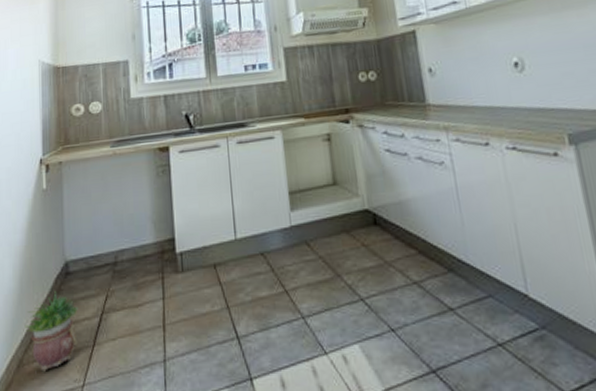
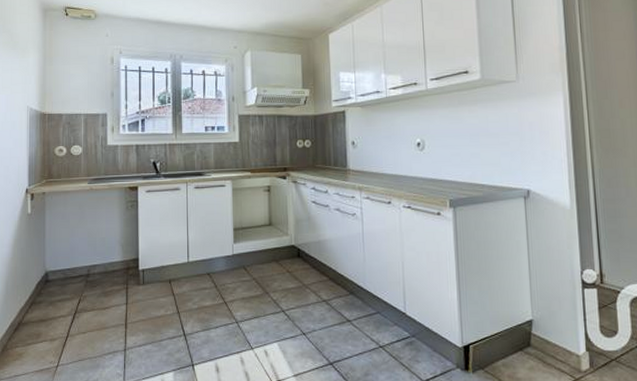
potted plant: present [24,290,78,374] -> none [9,293,55,356]

